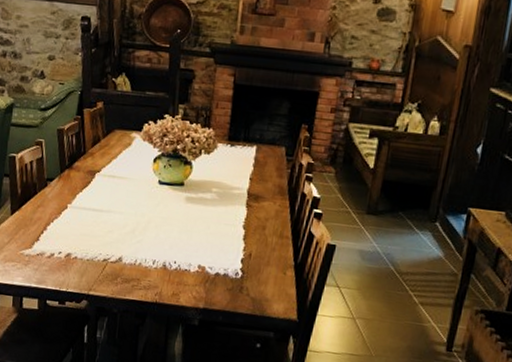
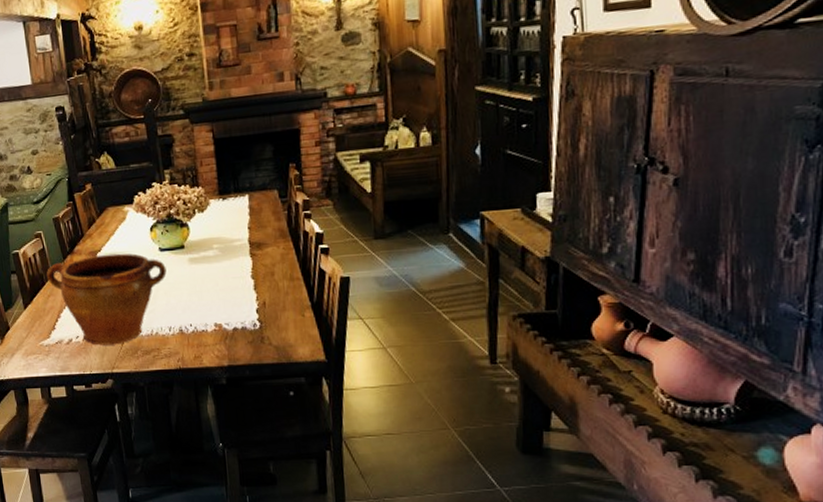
ceramic pot: none [40,175,162,268] -> present [47,253,167,346]

